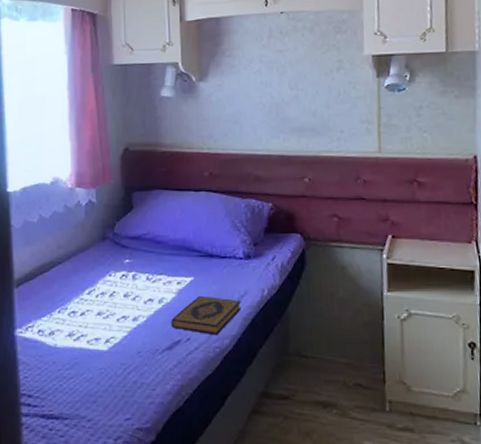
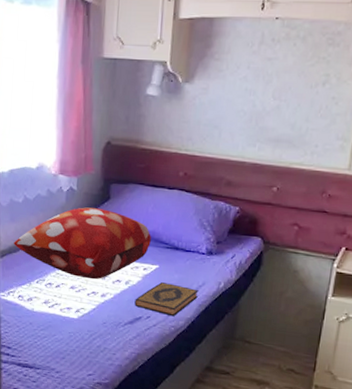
decorative pillow: none [30,220,182,302] -> present [13,207,151,280]

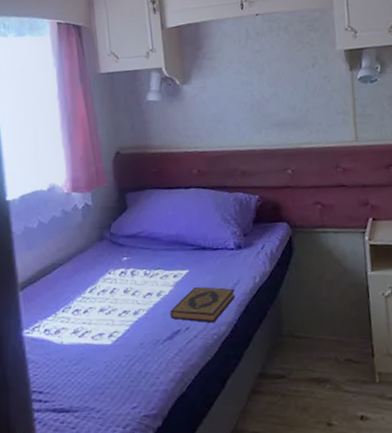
decorative pillow: present [13,207,151,280] -> none [33,220,177,298]

